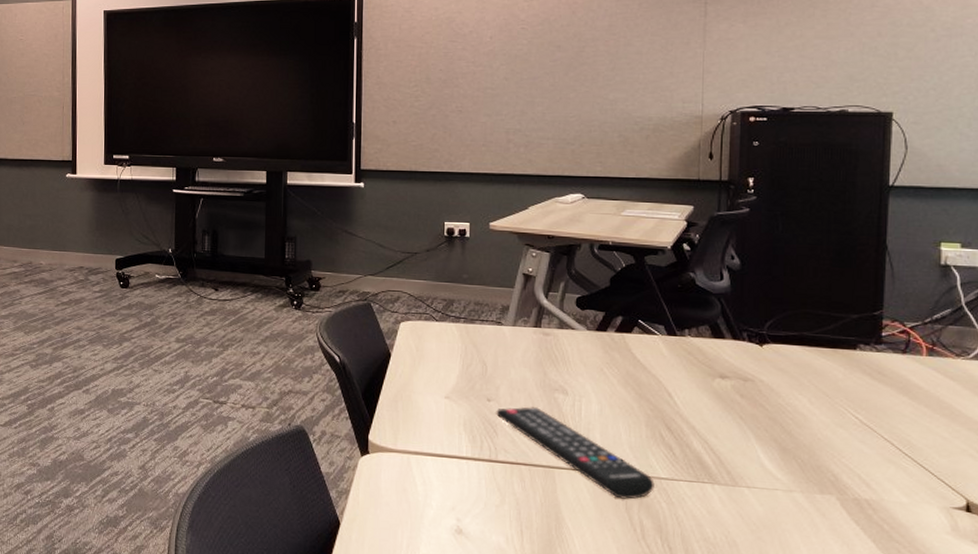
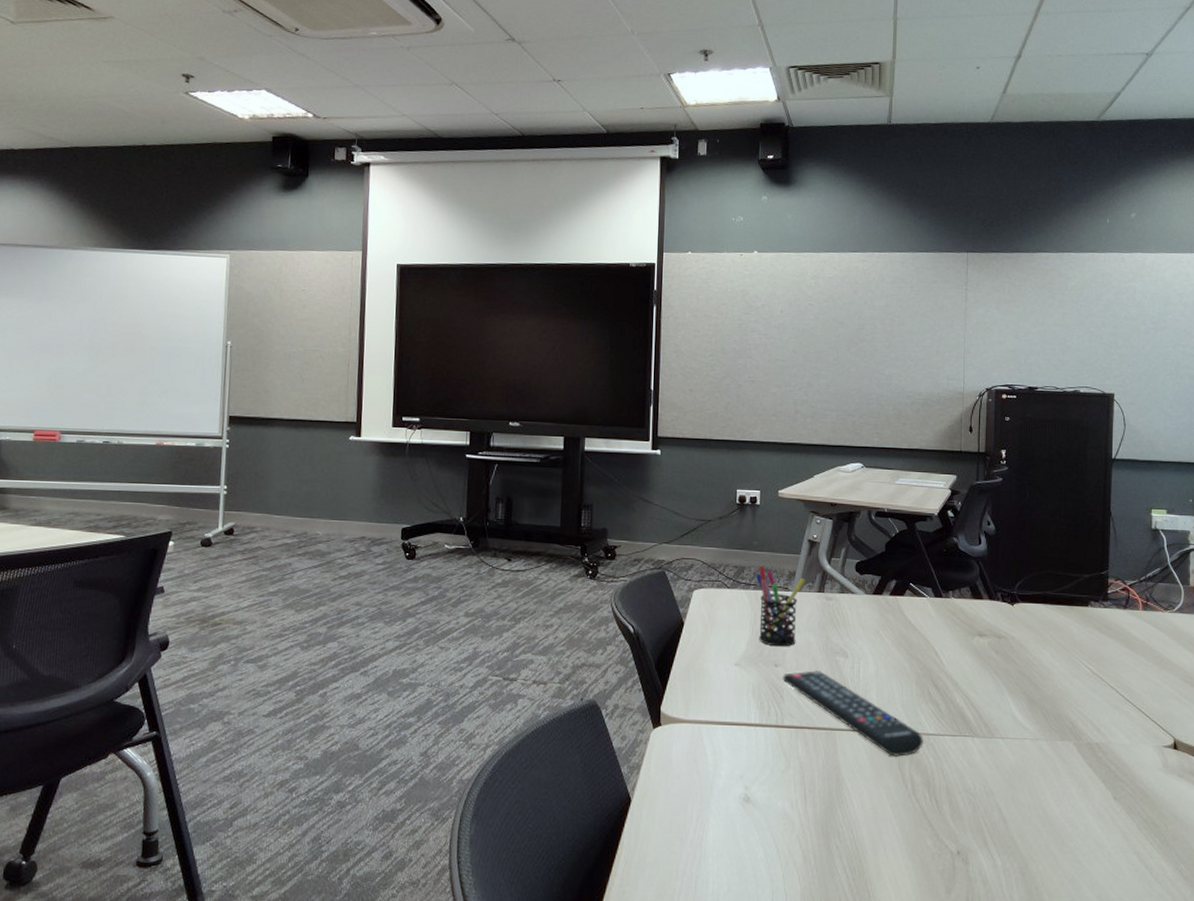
pen holder: none [465,299,520,382] -> present [755,566,805,647]

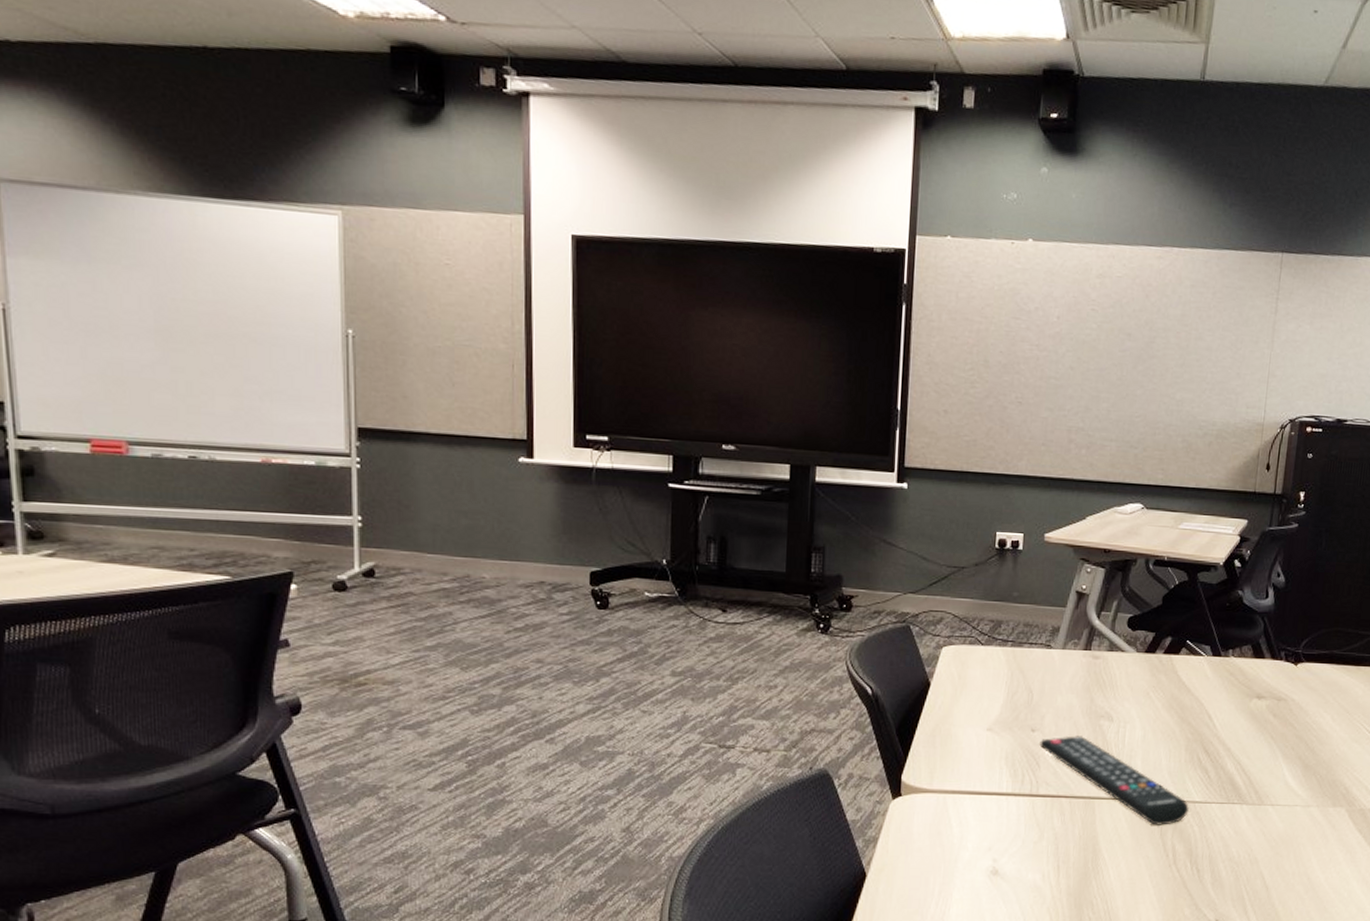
pen holder: present [755,566,805,647] -> none [1013,620,1070,710]

